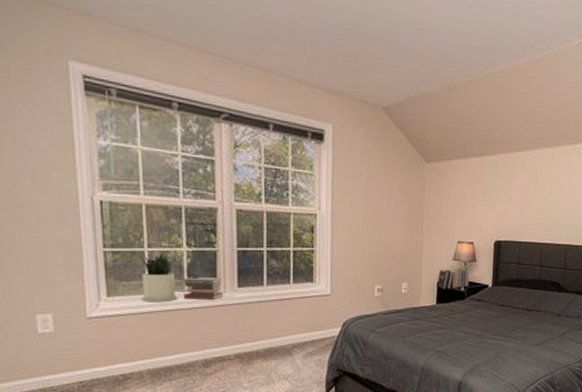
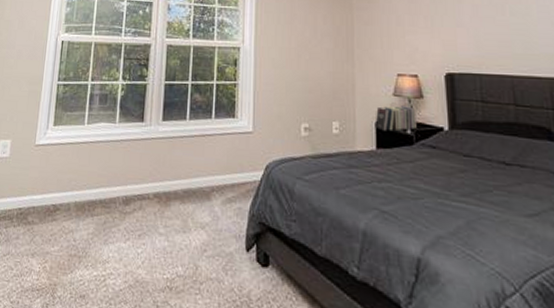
planter: present [140,253,178,303] -> none [79,86,110,134]
books: present [183,277,224,301] -> none [113,109,150,134]

